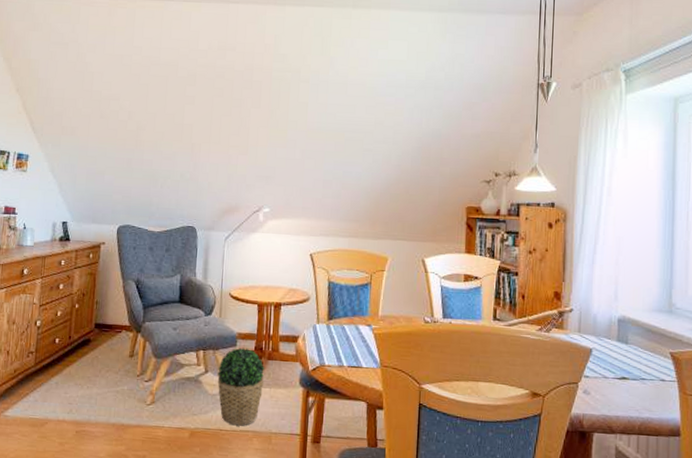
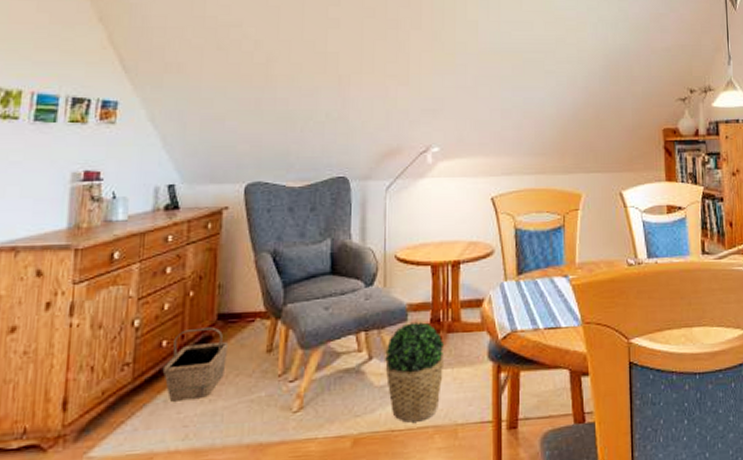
basket: none [55,332,102,385] -> present [162,327,229,402]

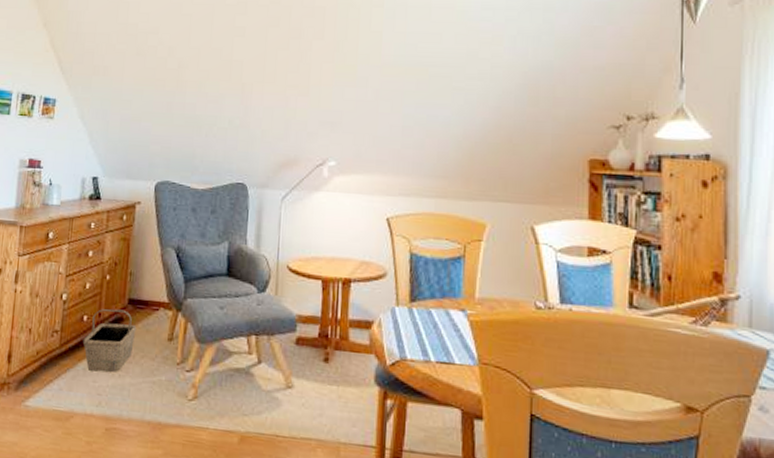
potted plant: present [385,321,445,423] -> none [273,333,332,433]

